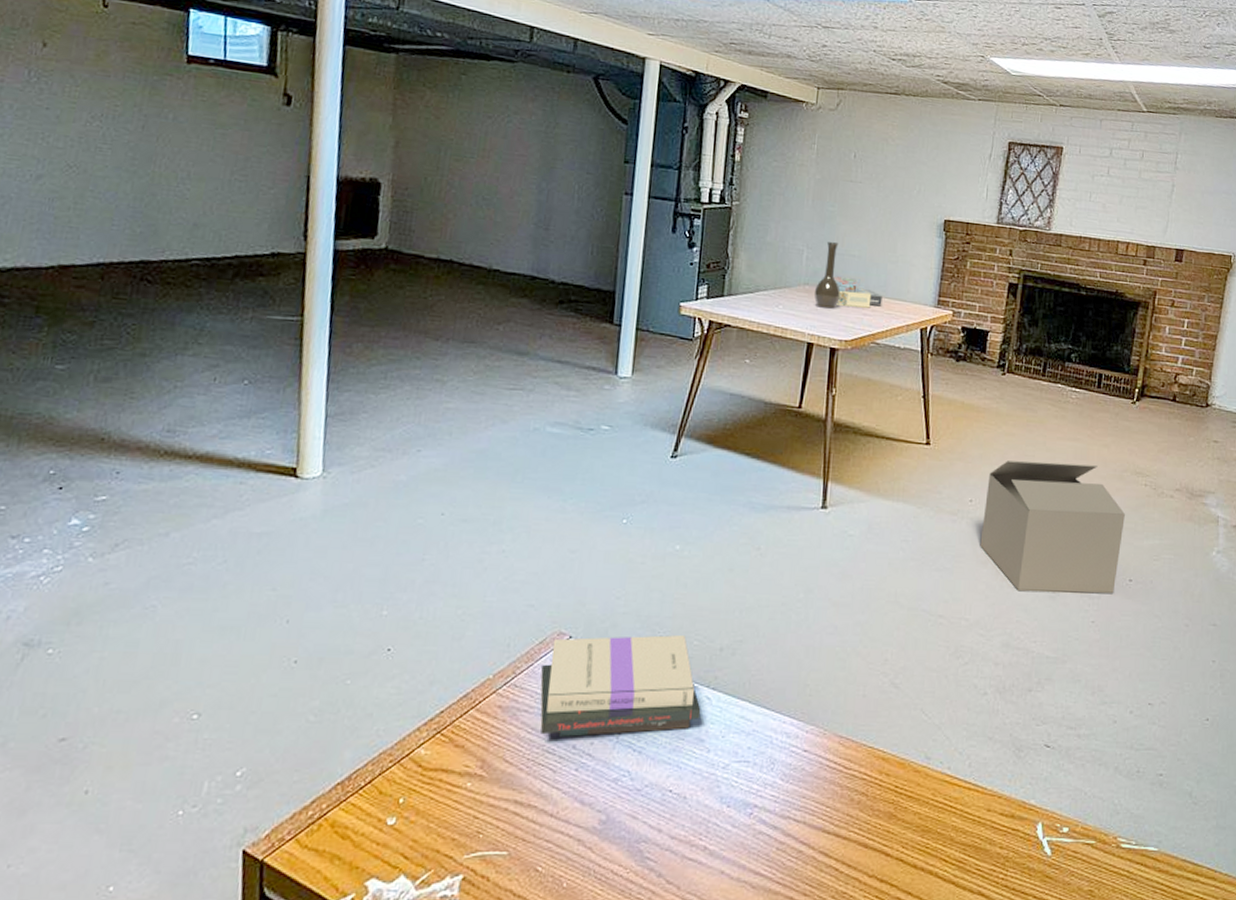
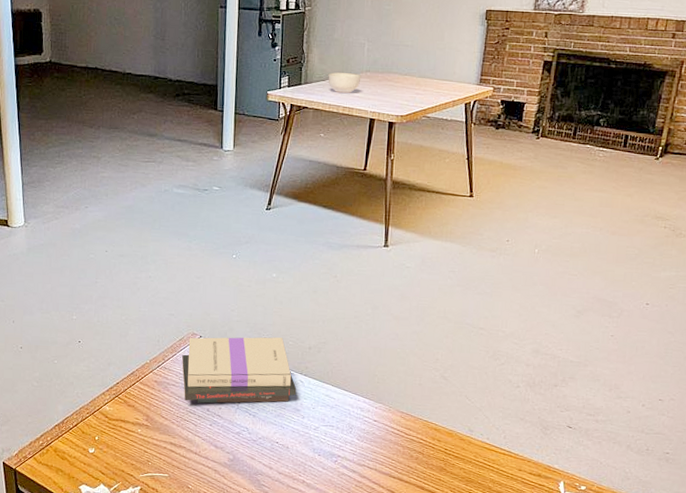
bowl: none [757,283,799,311] -> present [328,72,362,94]
vase: present [813,242,841,309] -> none [374,35,396,91]
board game: present [833,275,883,308] -> none [390,63,432,88]
cardboard box: present [980,460,1125,594] -> none [515,208,645,315]

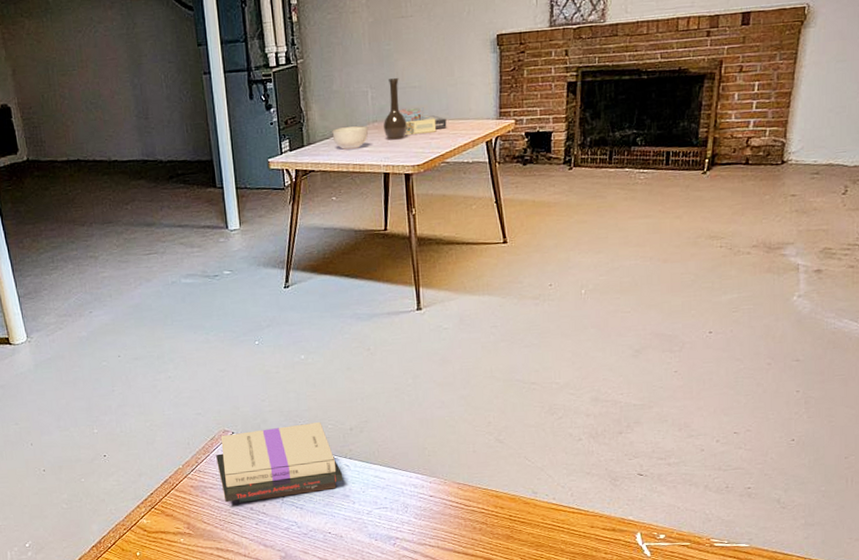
vase: none [374,35,396,91] -> present [383,78,407,140]
board game: none [390,63,432,88] -> present [398,107,447,135]

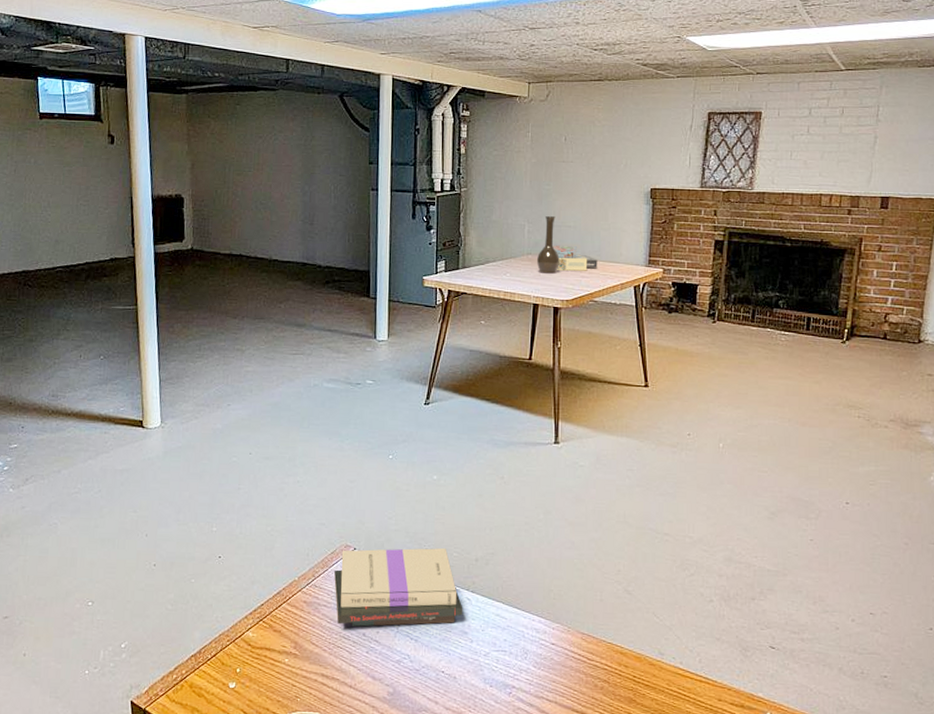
bowl: present [332,125,369,150] -> none [487,256,523,278]

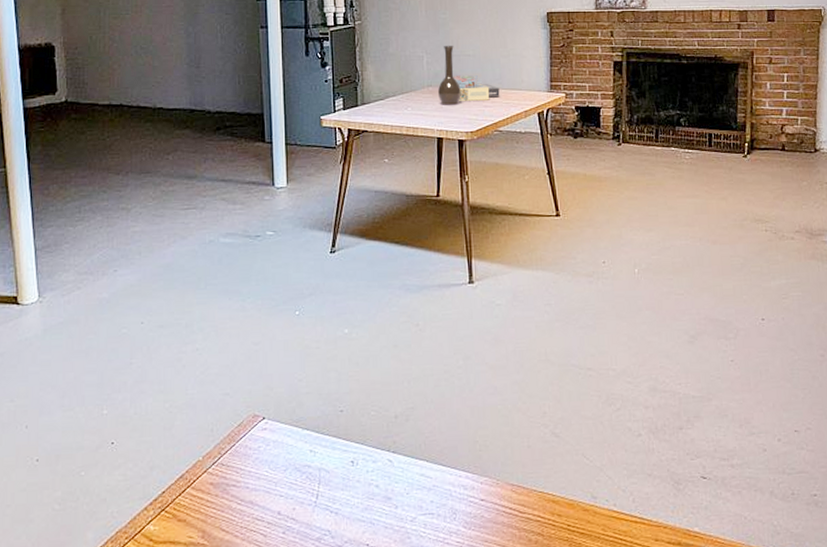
books: present [334,548,463,627] -> none [243,408,385,506]

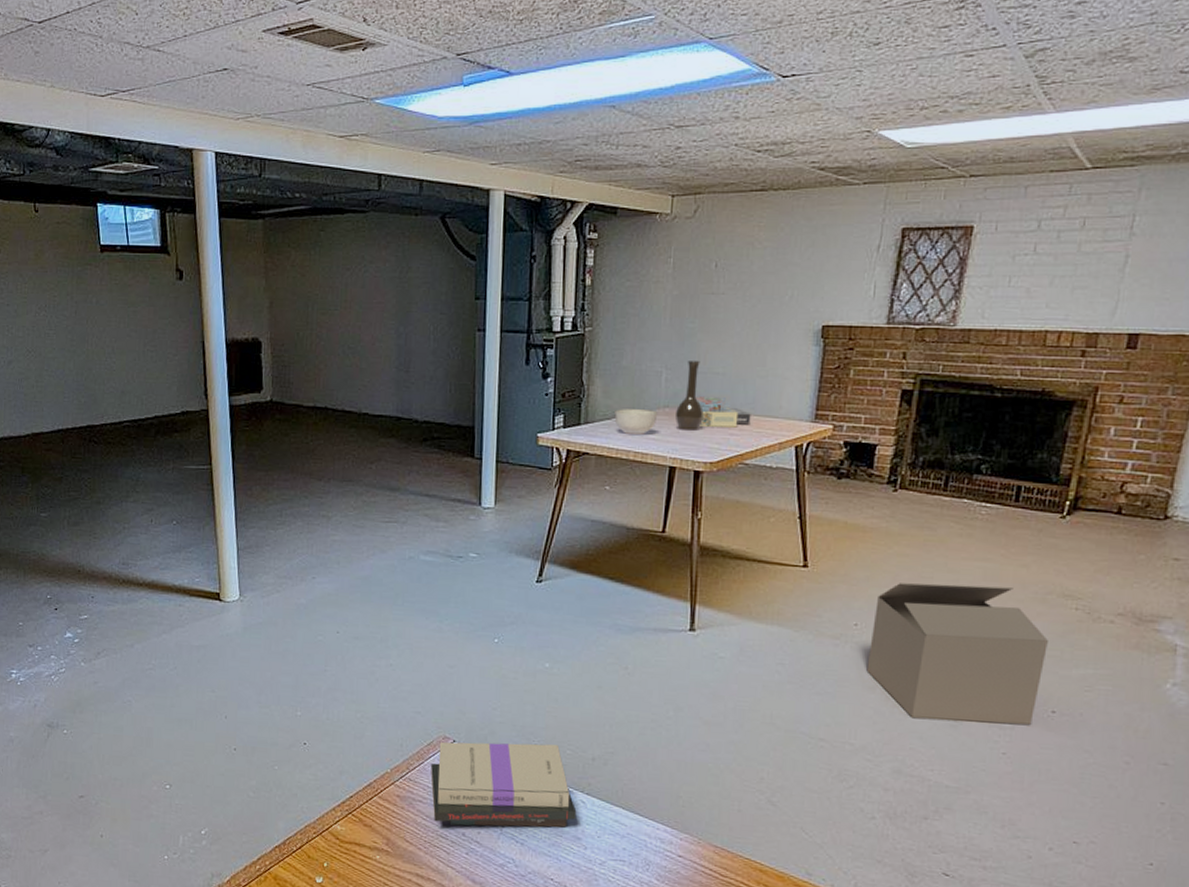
books: none [243,408,385,506] -> present [430,741,577,828]
bowl: none [386,89,423,113] -> present [614,409,658,436]
cardboard box: none [617,218,750,340] -> present [866,582,1048,726]

